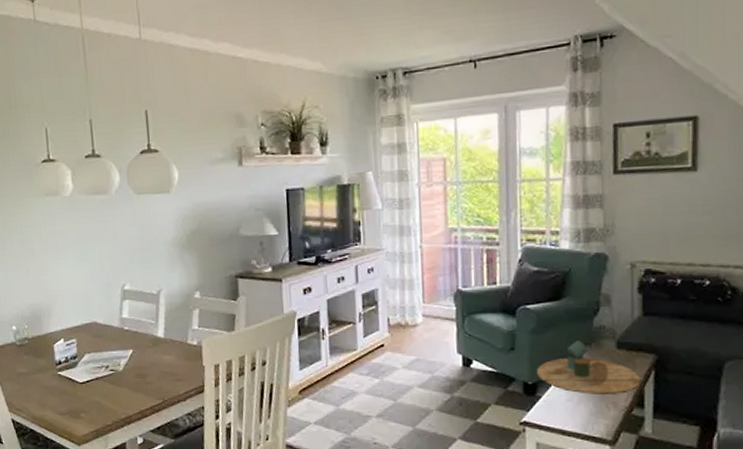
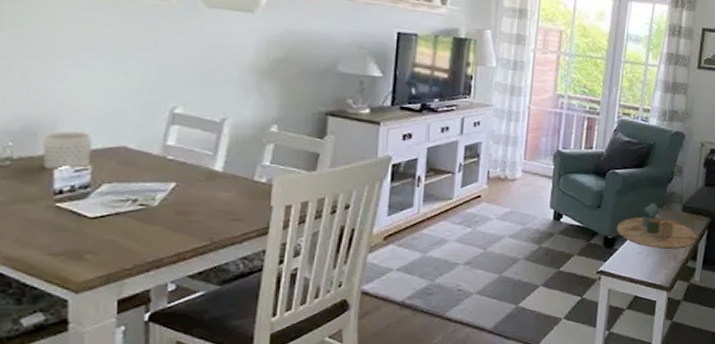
mug: none [44,312,75,346] -> present [42,131,92,171]

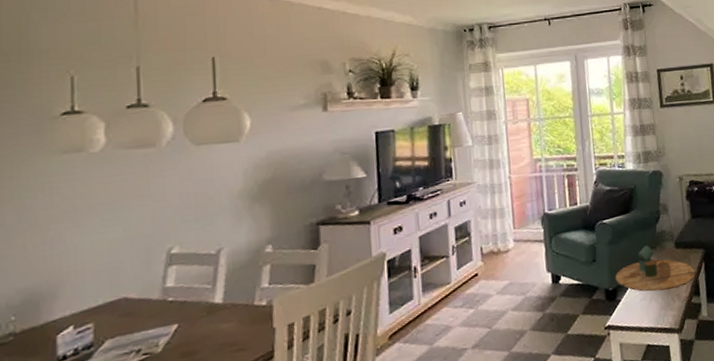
mug: present [42,131,92,171] -> none [44,291,93,337]

